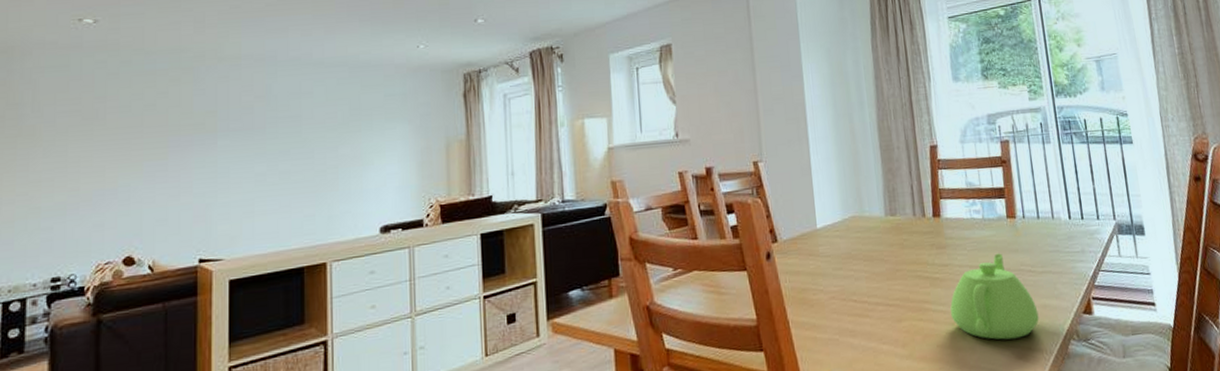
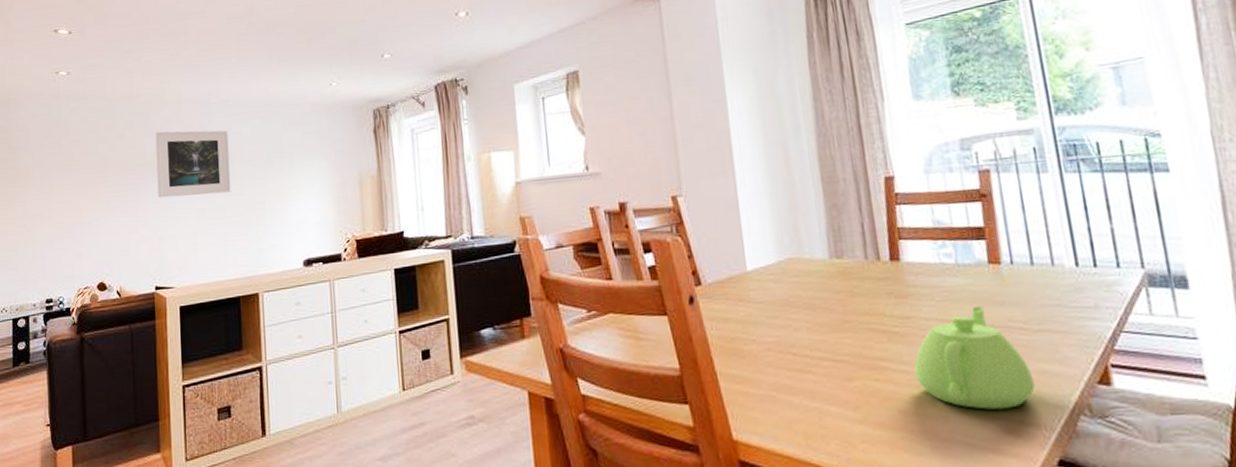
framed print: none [207,89,298,162] -> present [155,130,231,198]

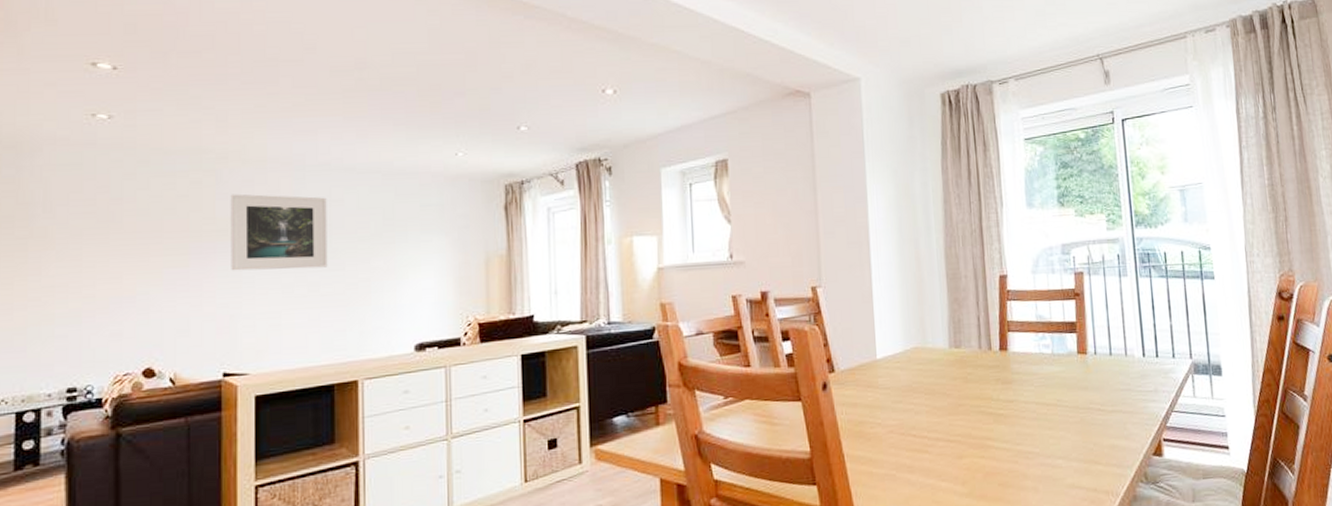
teapot: present [914,305,1035,410] -> none [1014,390,1107,480]

